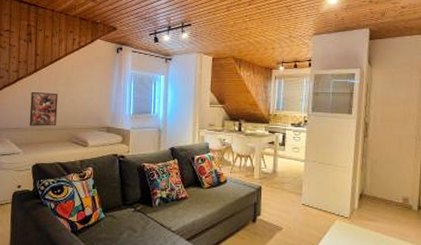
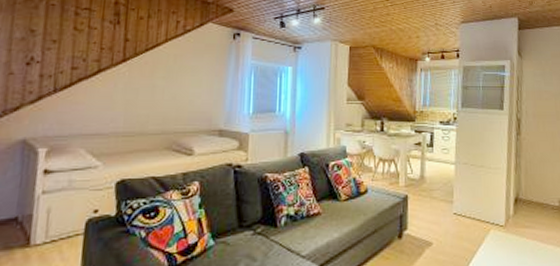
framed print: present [29,91,58,126] -> none [112,86,155,131]

